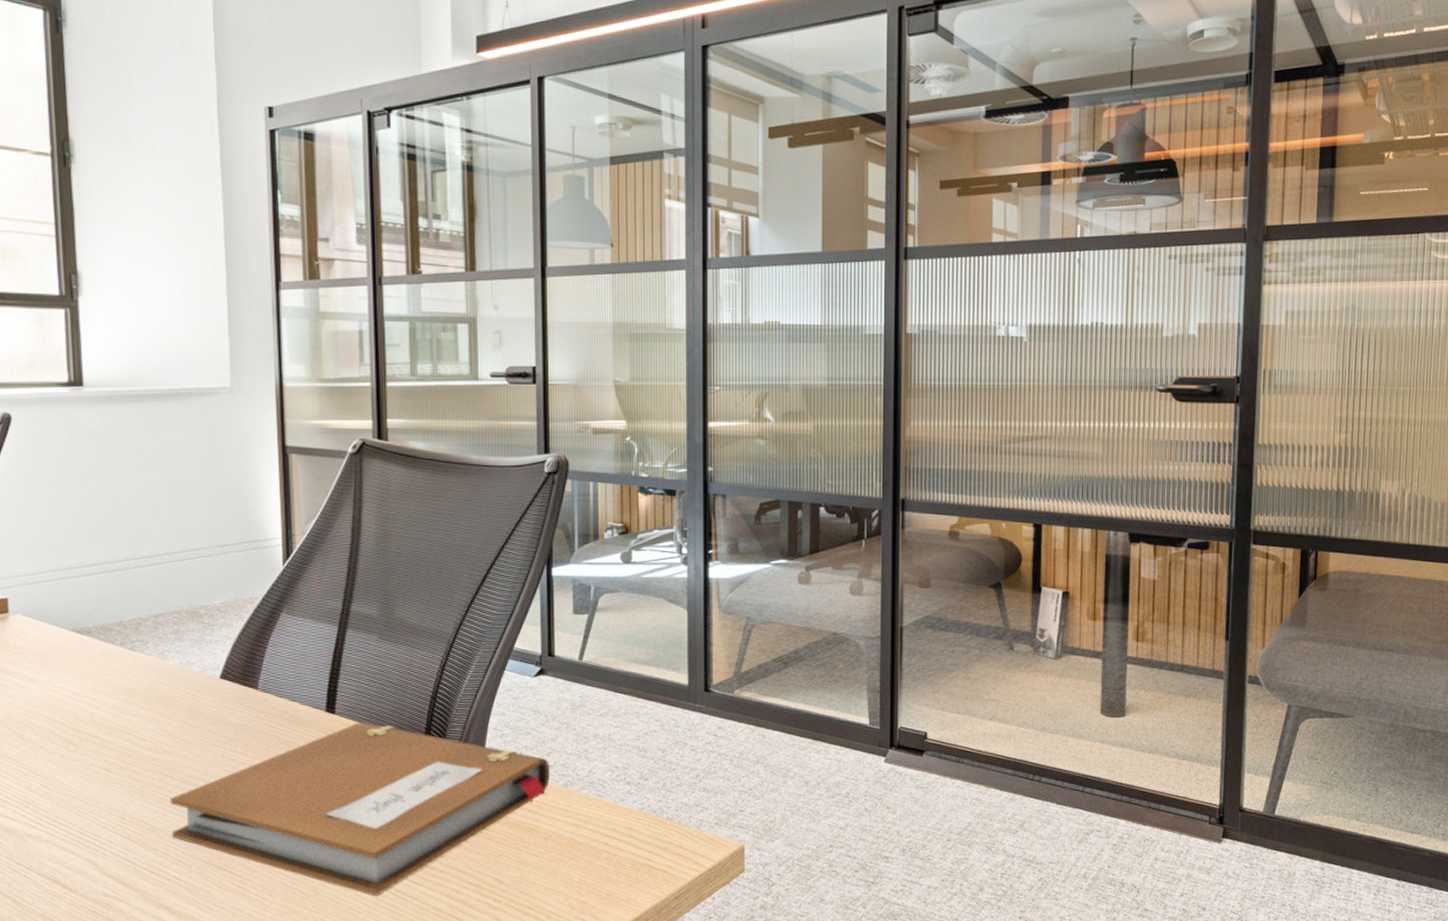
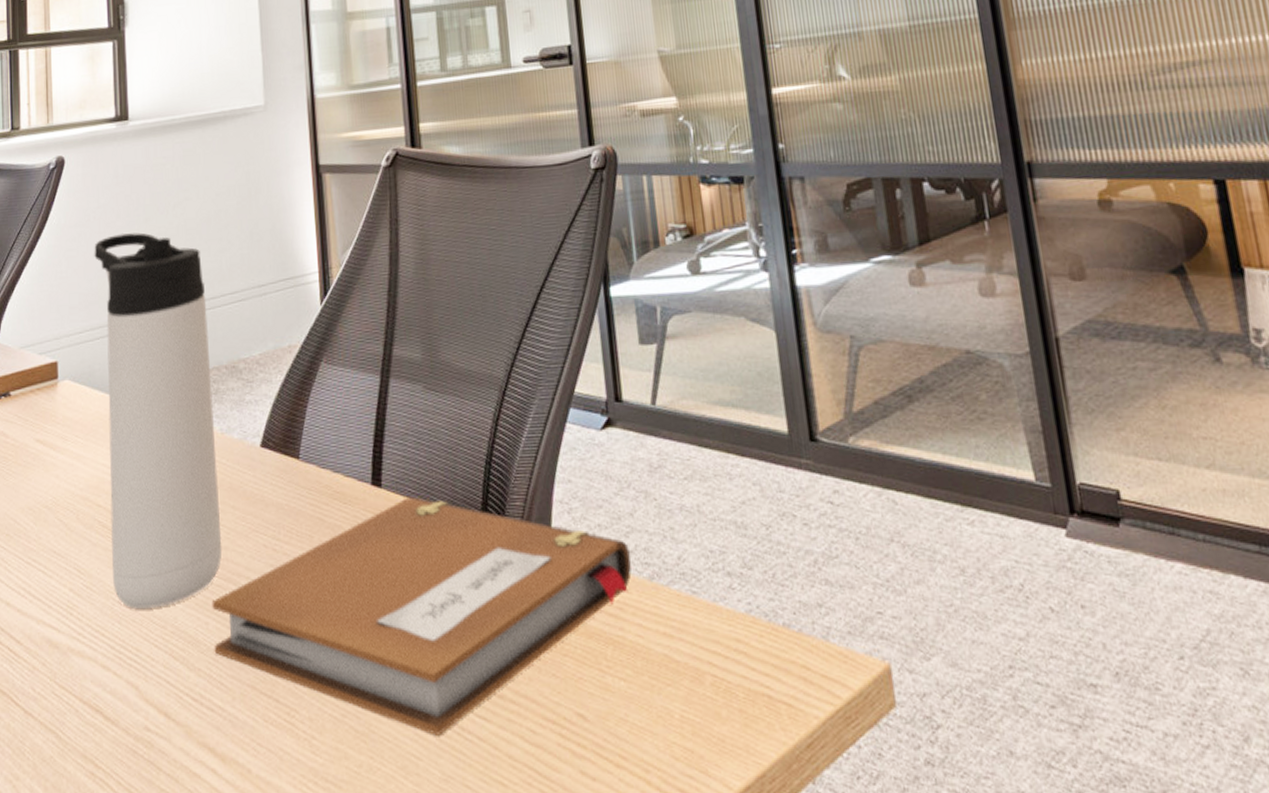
thermos bottle: none [46,490,181,803] -> present [94,232,223,608]

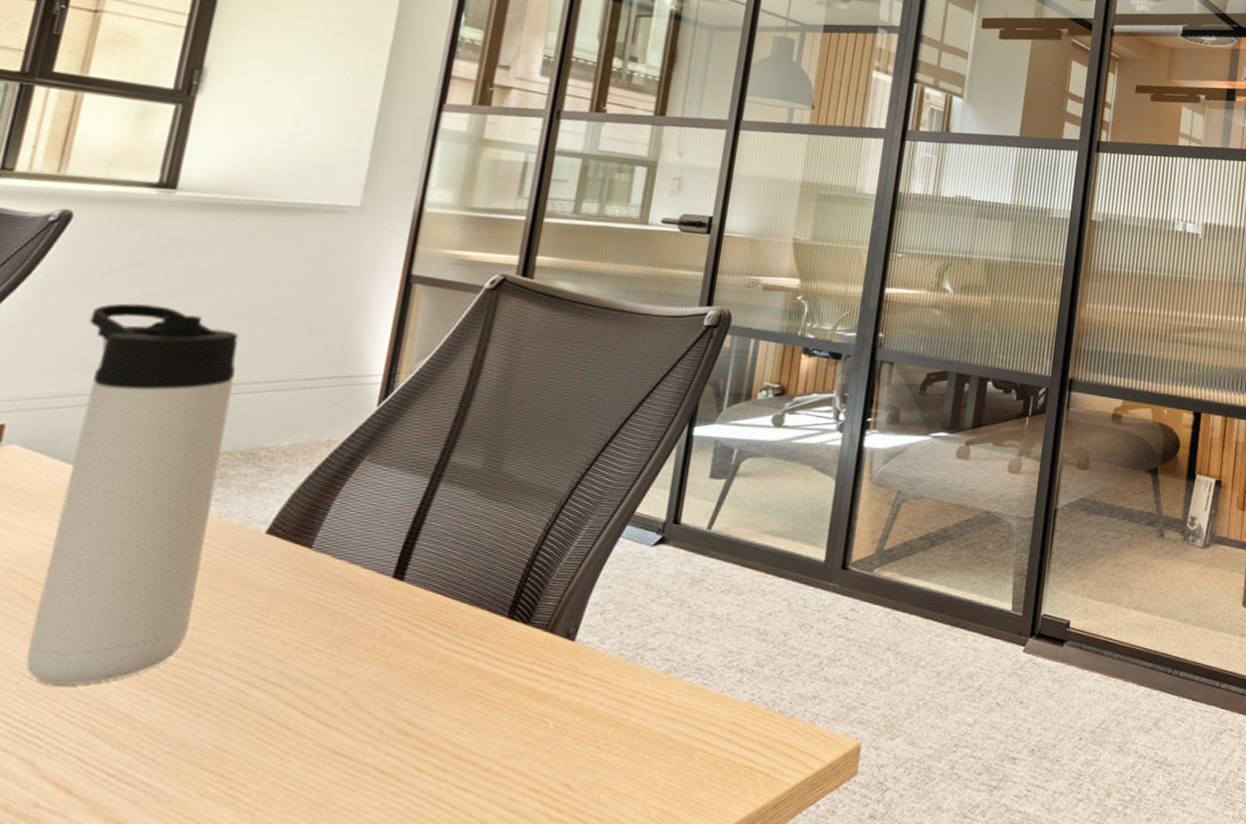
notebook: present [212,497,632,736] -> none [150,591,654,805]

